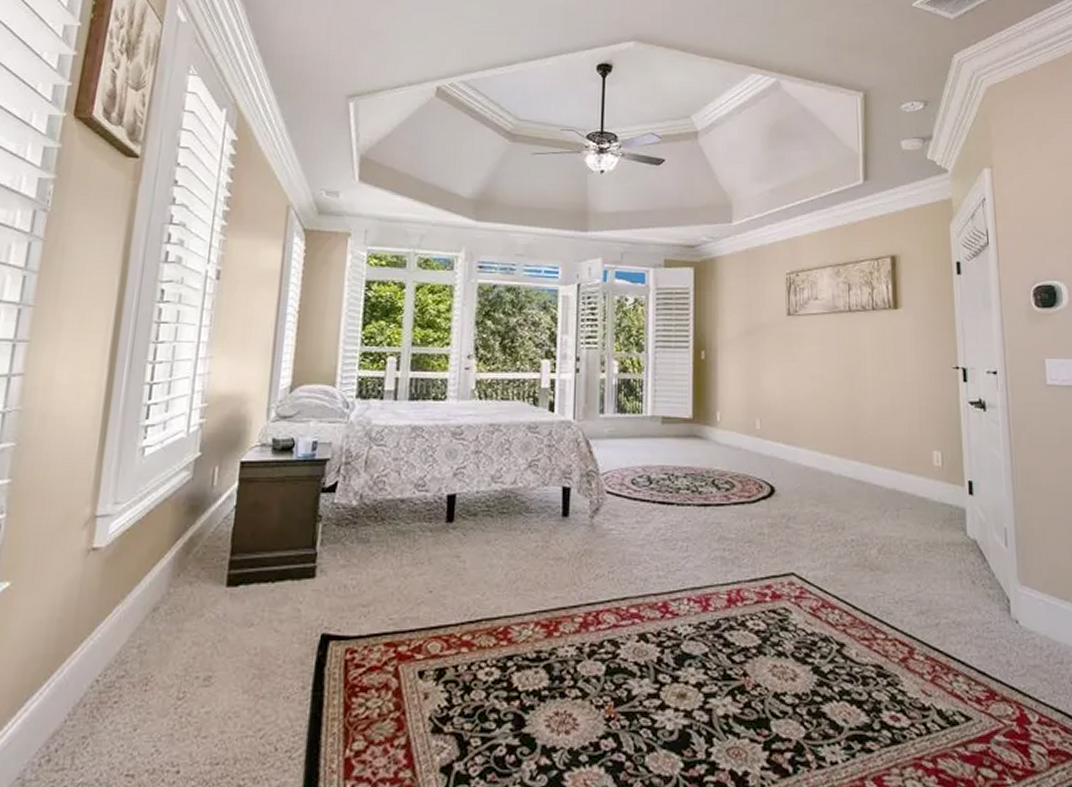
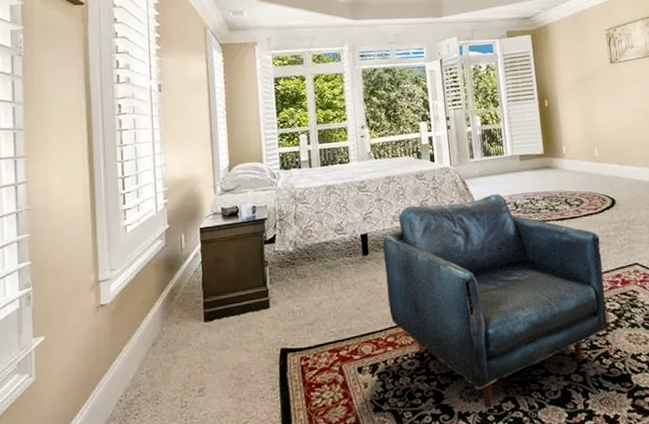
armchair: none [470,462,751,744] -> present [382,193,610,408]

